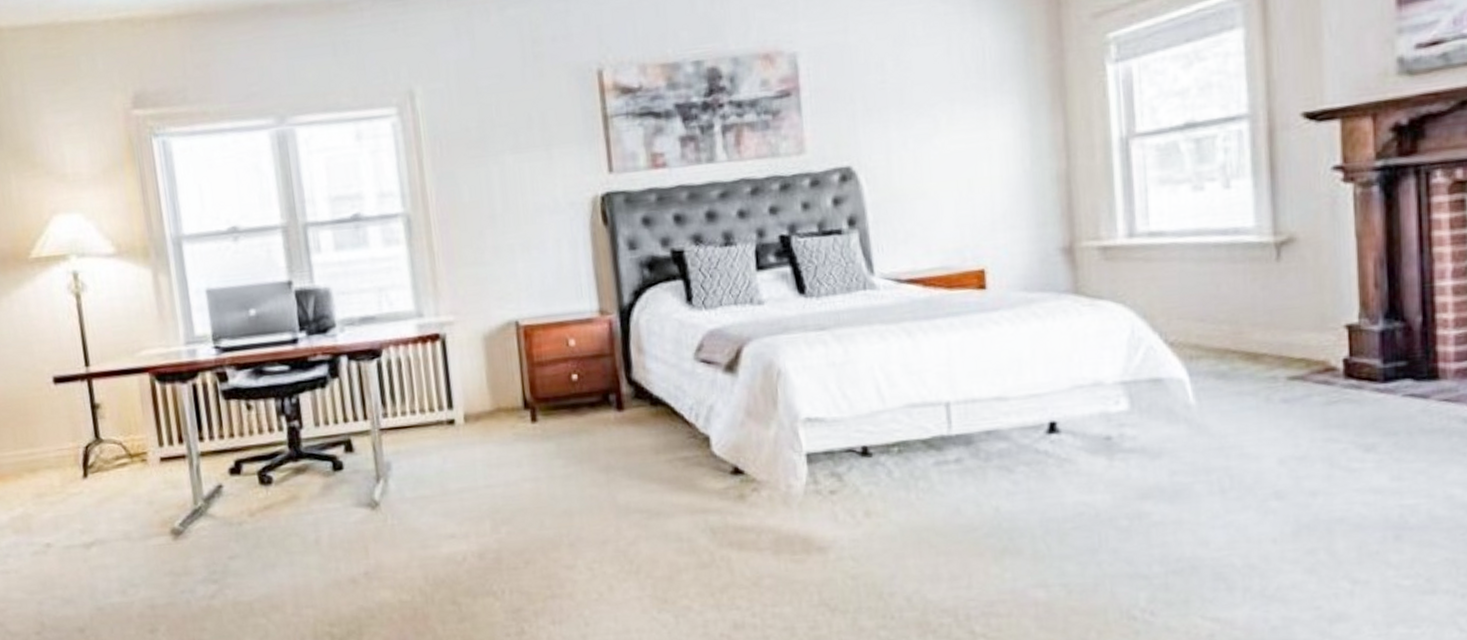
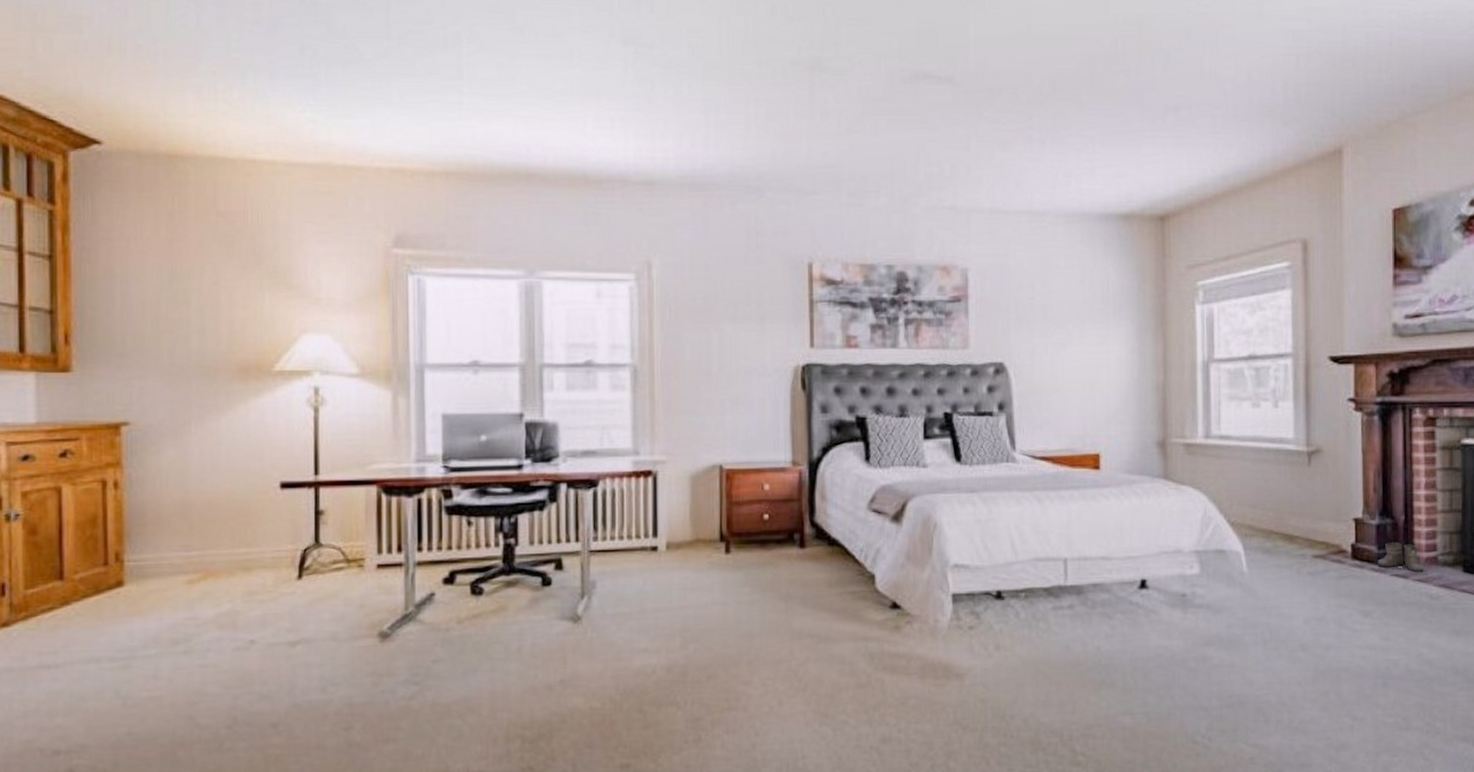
boots: none [1383,351,1454,389] -> present [1377,542,1425,572]

